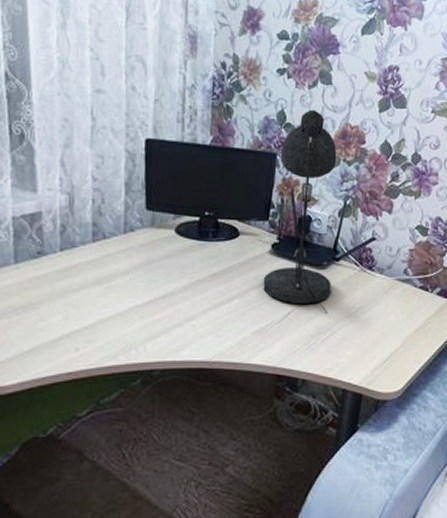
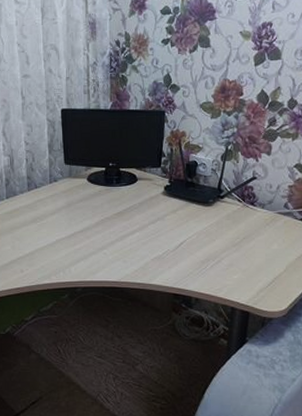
desk lamp: present [263,109,337,313] -> none [159,70,218,243]

